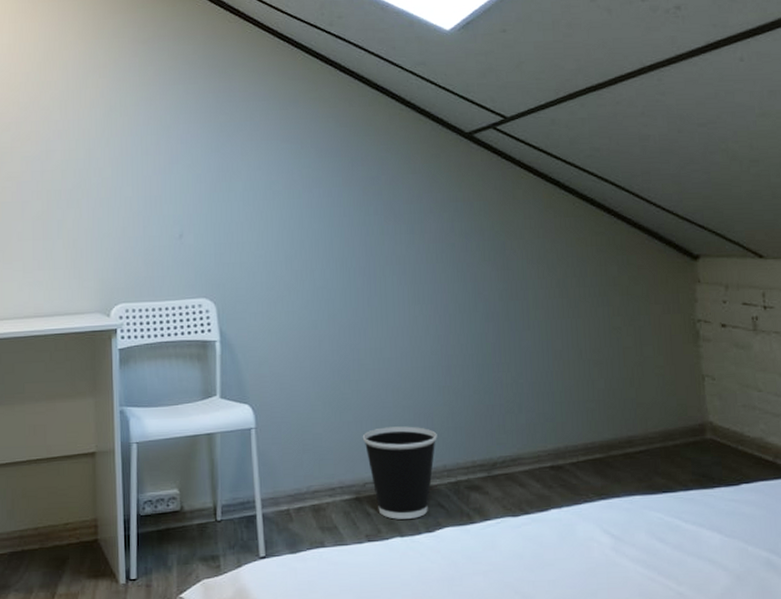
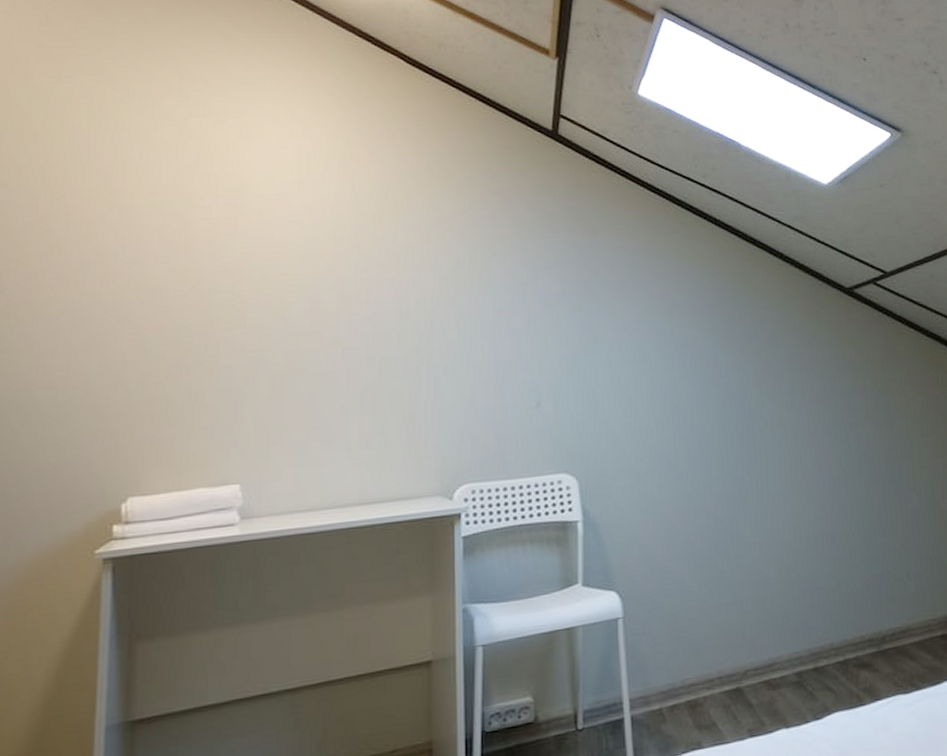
wastebasket: present [362,426,437,519] -> none [742,602,824,709]

